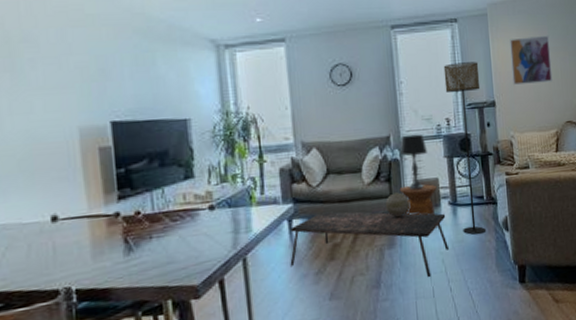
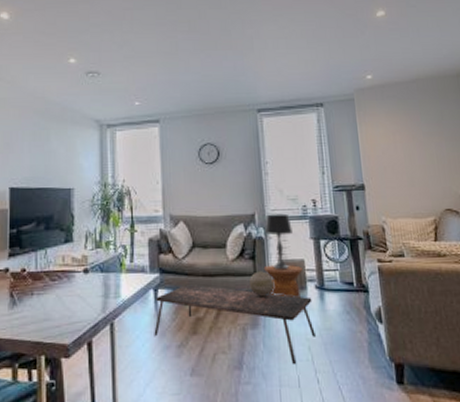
floor lamp: present [443,62,486,235] -> none [309,145,356,323]
wall art: present [510,35,553,85] -> none [378,120,428,169]

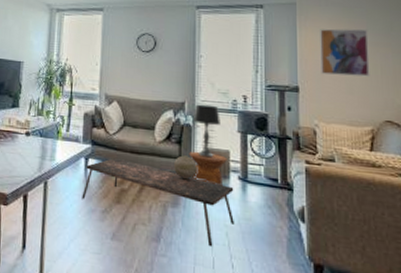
wall art: none [378,120,428,169] -> present [320,28,370,77]

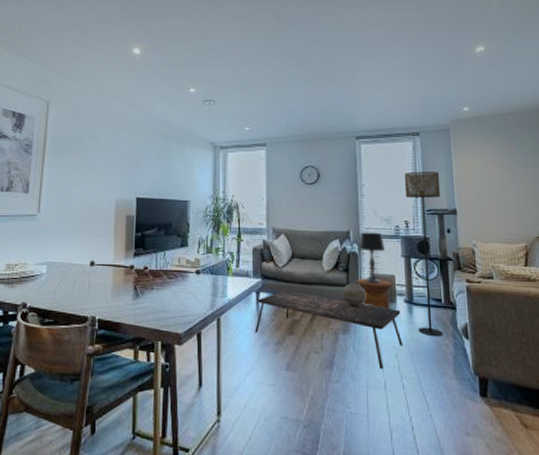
floor lamp: none [245,45,283,217] -> present [404,171,443,336]
wall art: present [320,28,370,77] -> none [473,150,521,196]

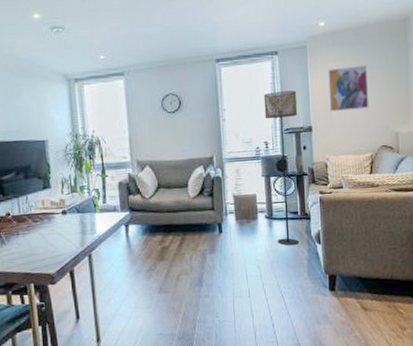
coffee table: present [255,289,402,370] -> none [126,219,264,281]
decorative sphere: present [342,283,366,306] -> none [207,206,230,228]
side table: present [356,278,393,309] -> none [221,199,255,227]
table lamp: present [358,232,385,284] -> none [221,155,246,205]
wall art: none [473,150,521,196] -> present [328,64,370,111]

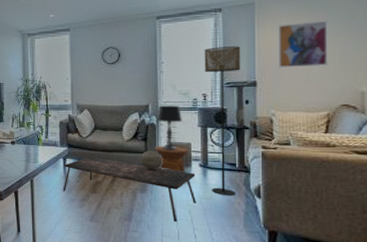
coffee table: none [126,219,264,281] -> present [63,156,196,223]
decorative sphere: none [207,206,230,228] -> present [140,150,163,170]
table lamp: none [221,155,246,205] -> present [156,105,182,150]
side table: none [221,199,255,227] -> present [154,145,189,172]

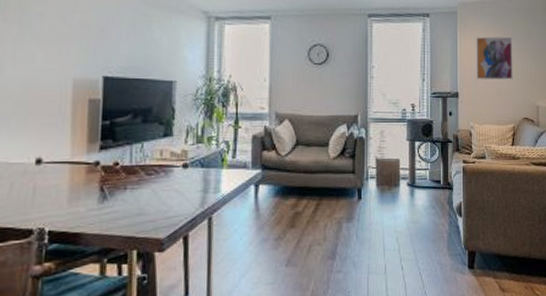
coffee table: present [63,156,196,223] -> none [252,180,403,255]
decorative sphere: present [140,150,163,170] -> none [347,169,371,193]
side table: present [154,145,189,172] -> none [362,163,397,194]
table lamp: present [156,105,182,150] -> none [365,116,391,169]
floor lamp: present [204,46,241,195] -> none [413,54,446,217]

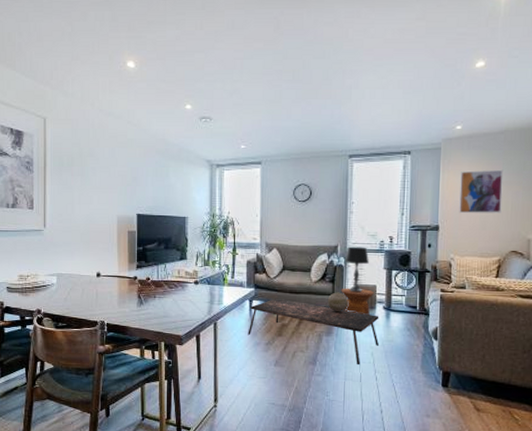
coffee table: none [252,180,403,255] -> present [248,298,379,366]
decorative sphere: none [347,169,371,193] -> present [327,292,349,313]
side table: none [362,163,397,194] -> present [341,287,374,315]
table lamp: none [365,116,391,169] -> present [344,246,369,293]

